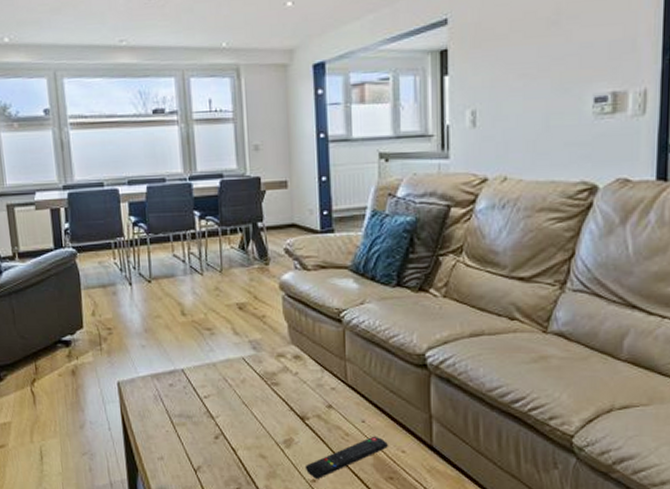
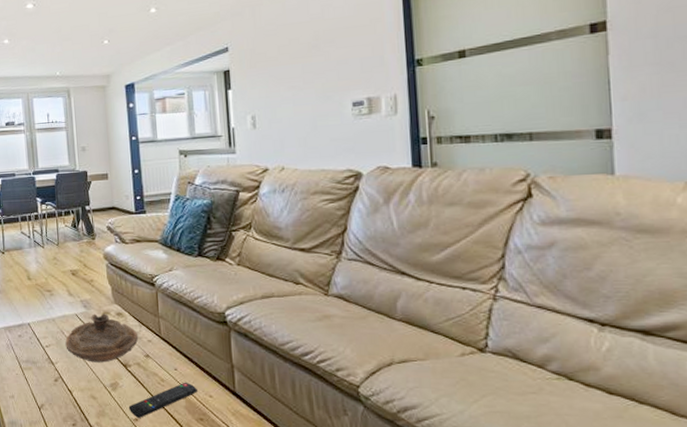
decorative bowl: none [229,355,320,415] -> present [65,312,139,363]

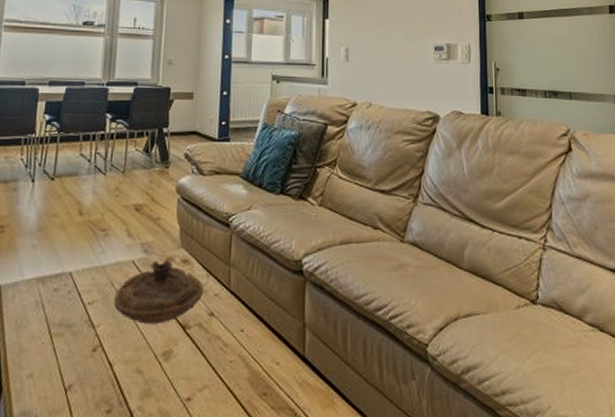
remote control: present [128,382,197,418] -> none [181,346,264,397]

